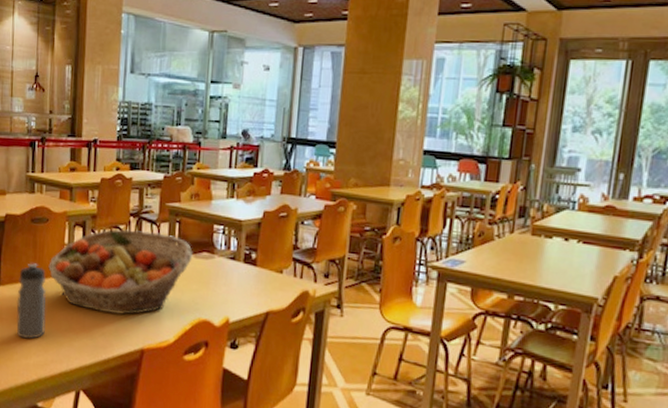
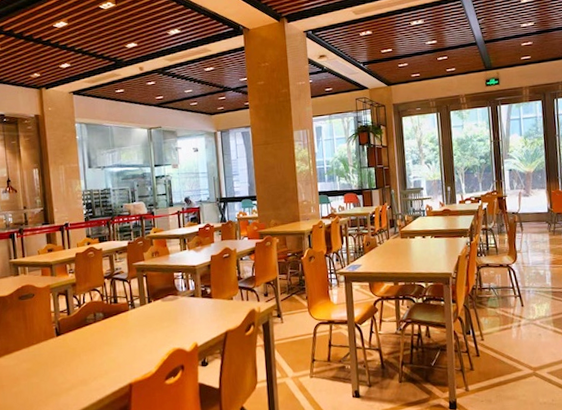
water bottle: present [16,263,47,339] -> none [13,333,43,399]
fruit basket: present [48,229,193,315] -> none [39,287,161,361]

